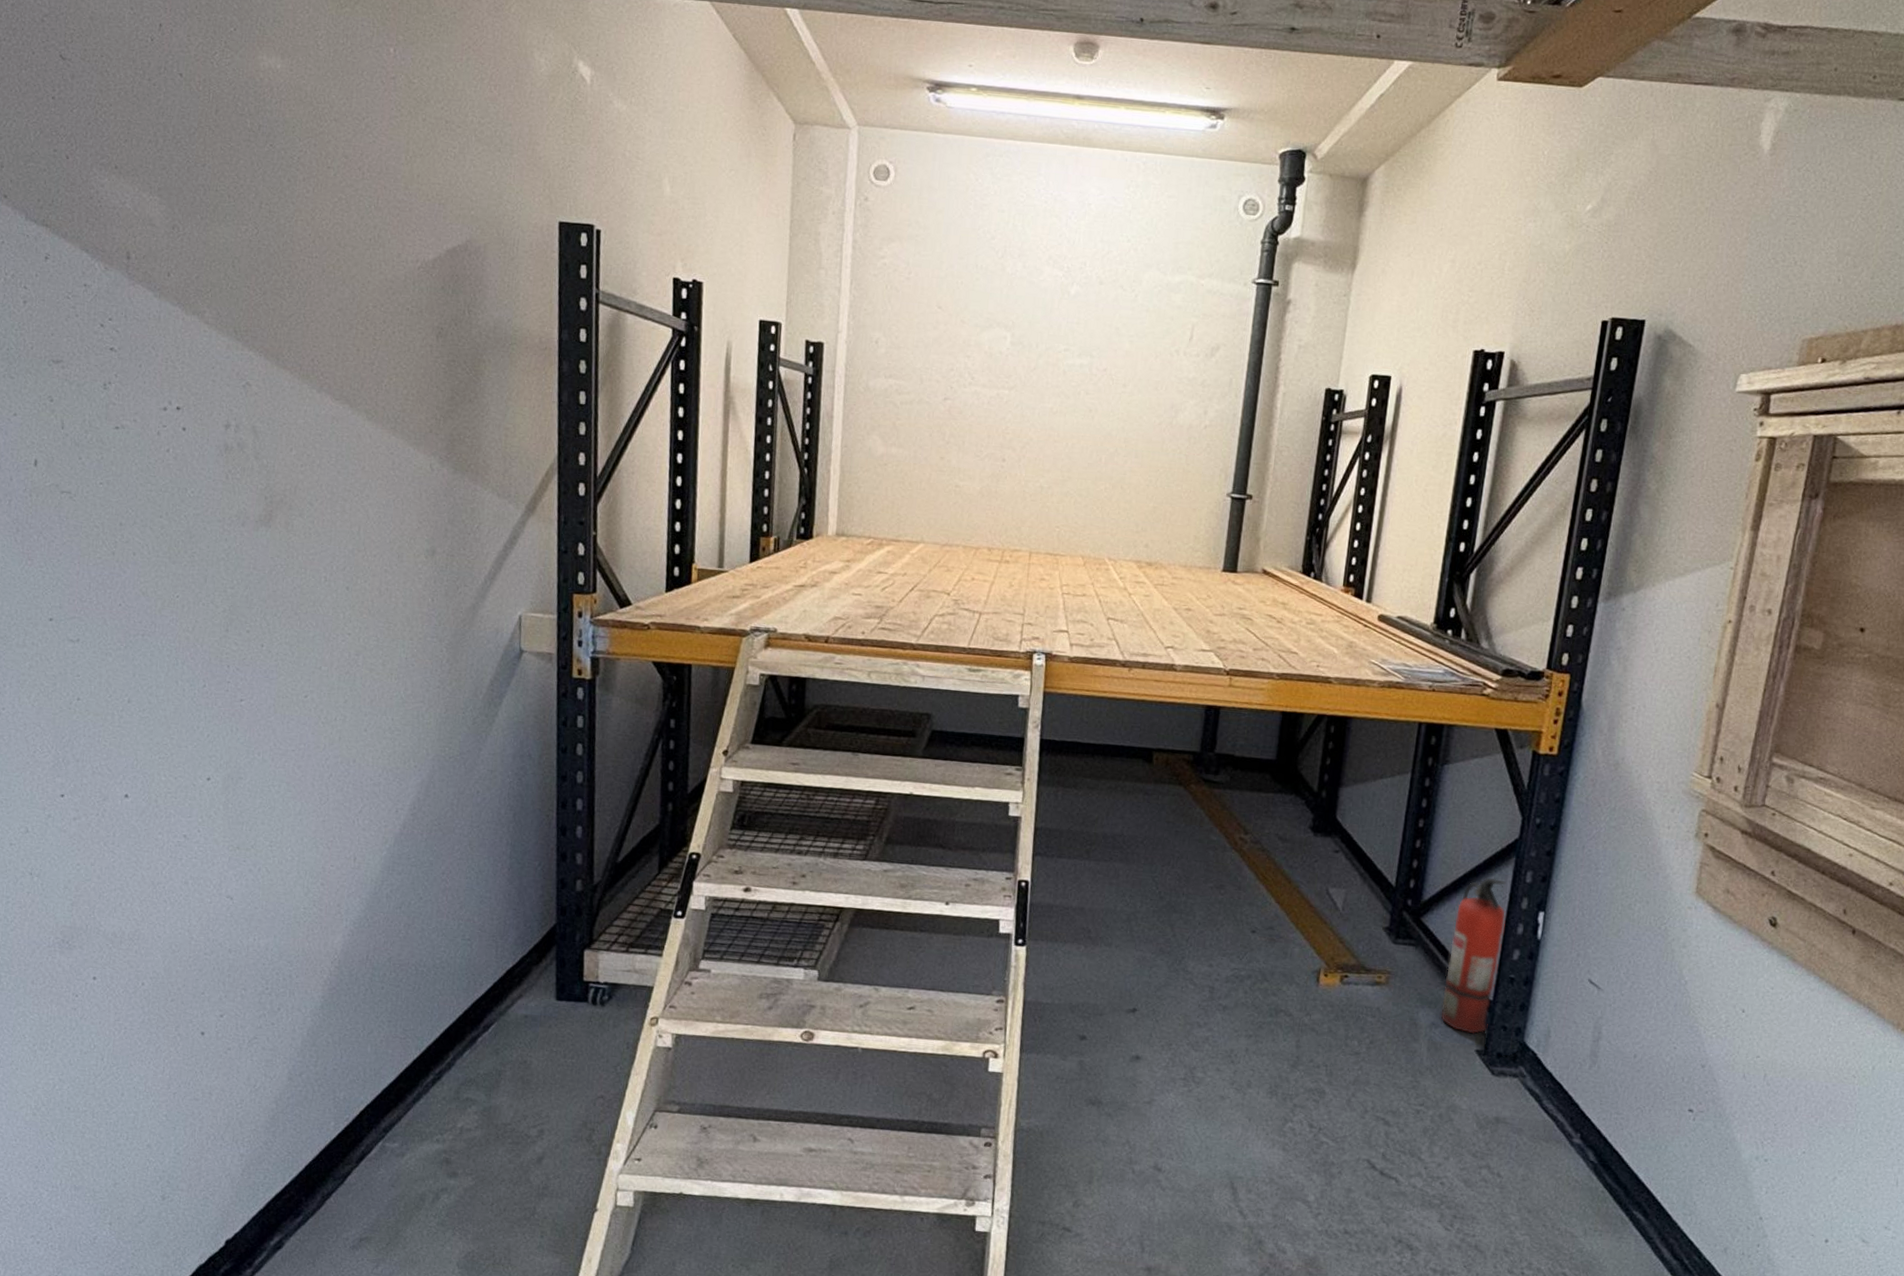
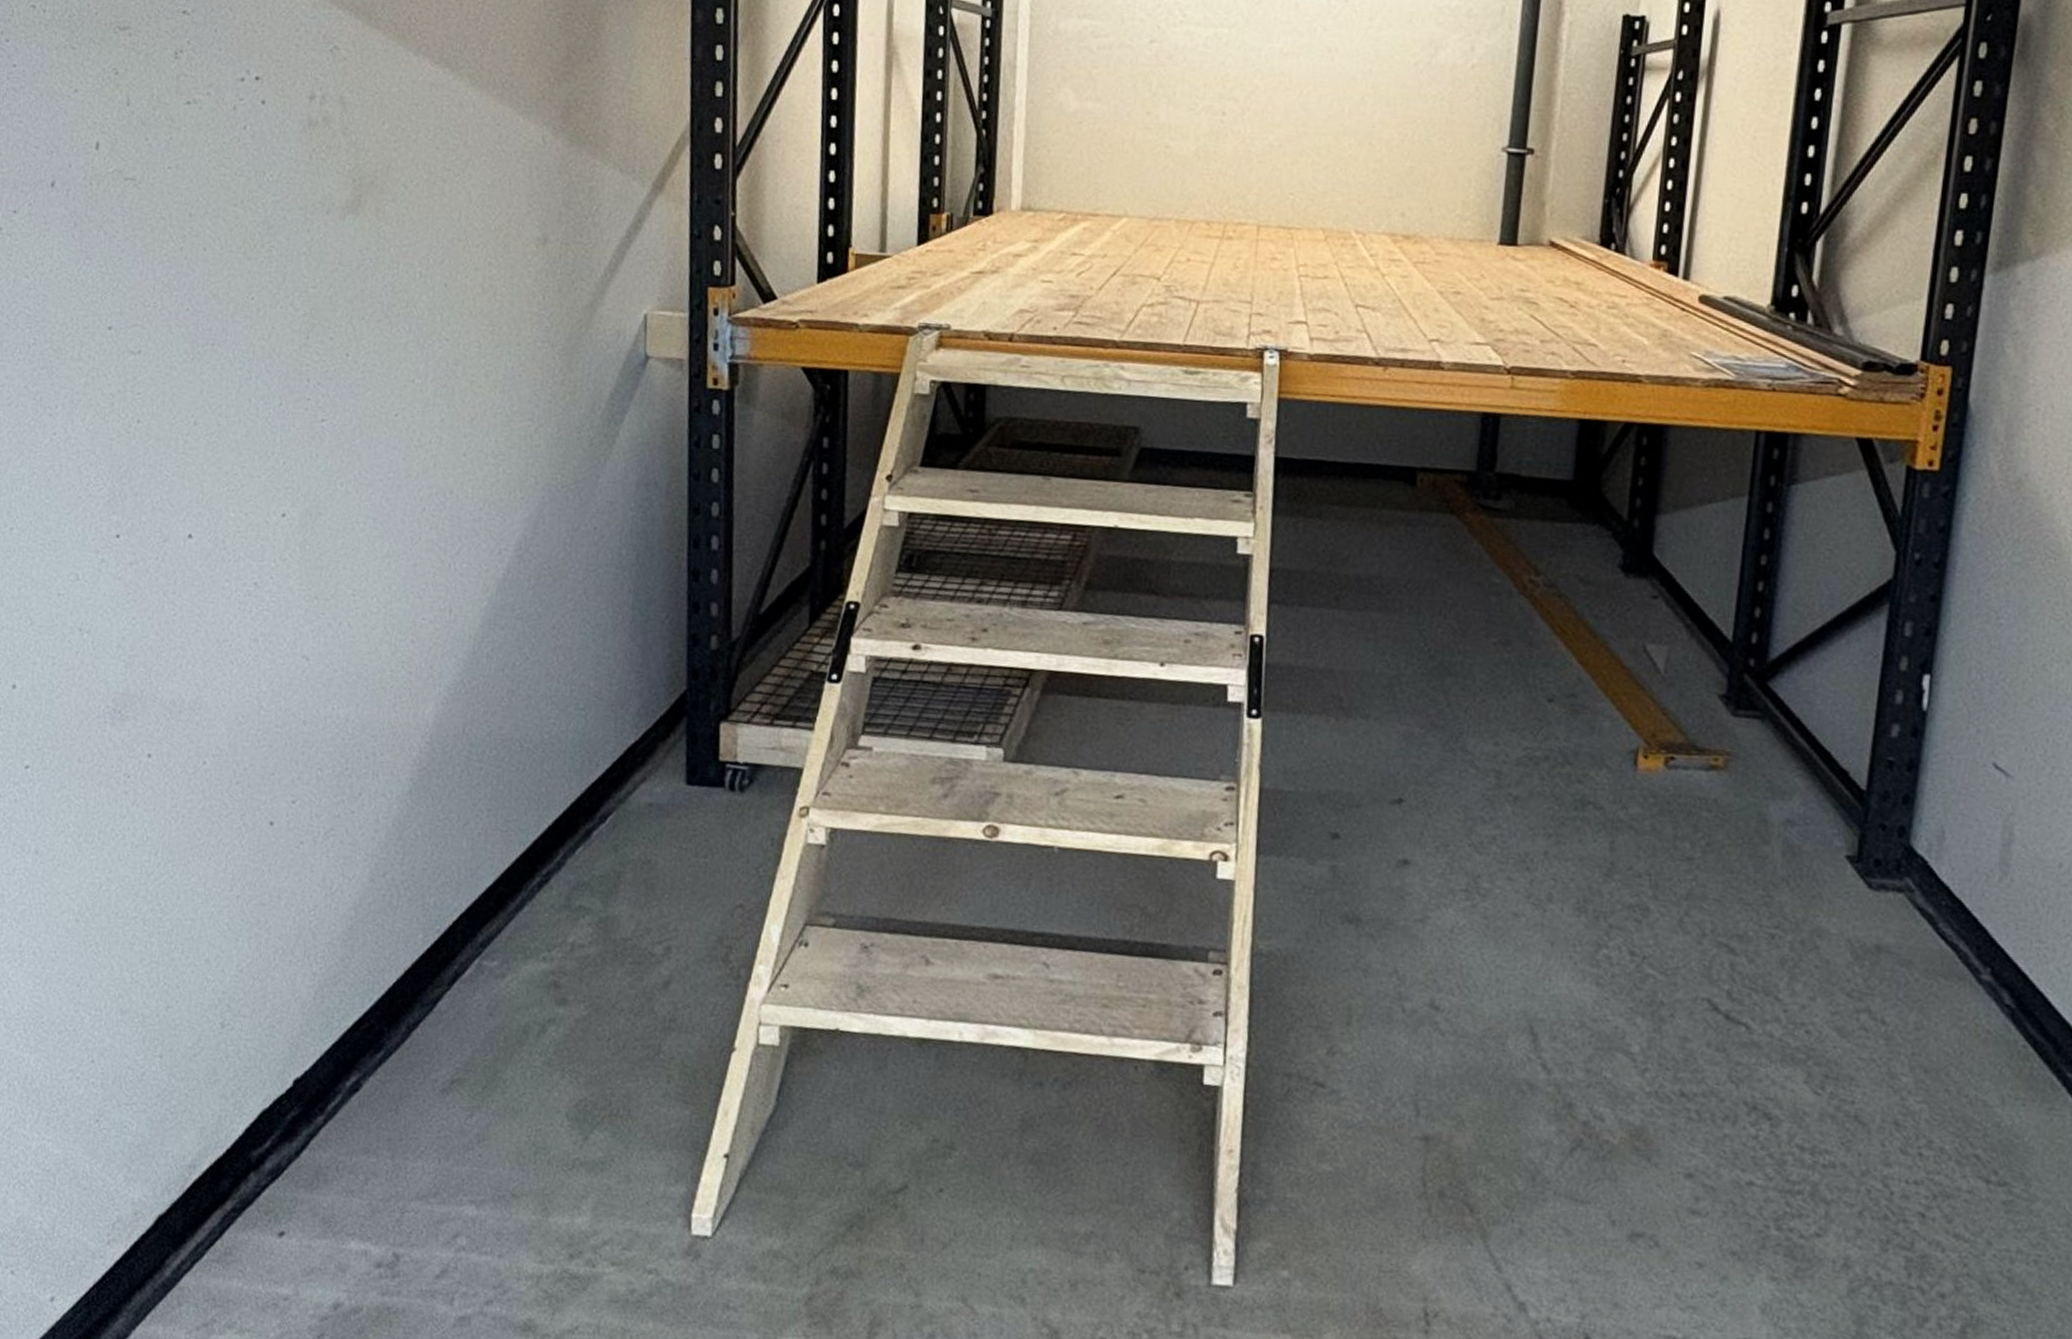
fire extinguisher: present [1441,877,1507,1034] -> none [1798,629,1879,835]

